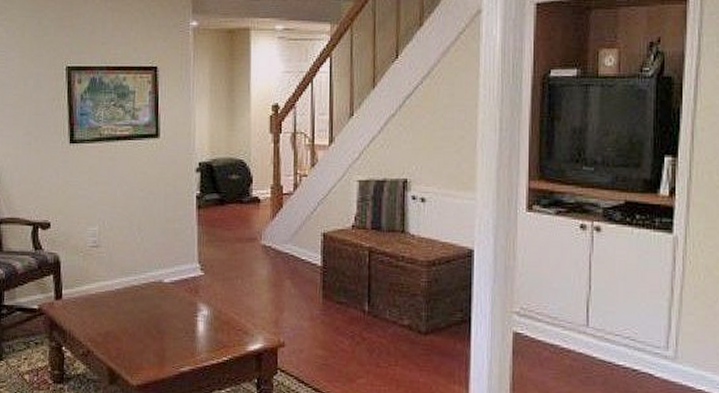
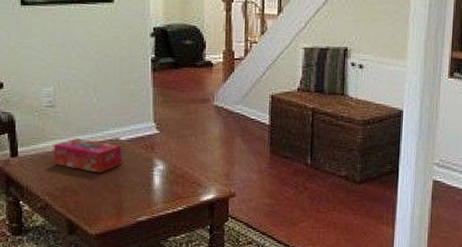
tissue box: none [96,279,165,318] -> present [53,138,122,173]

